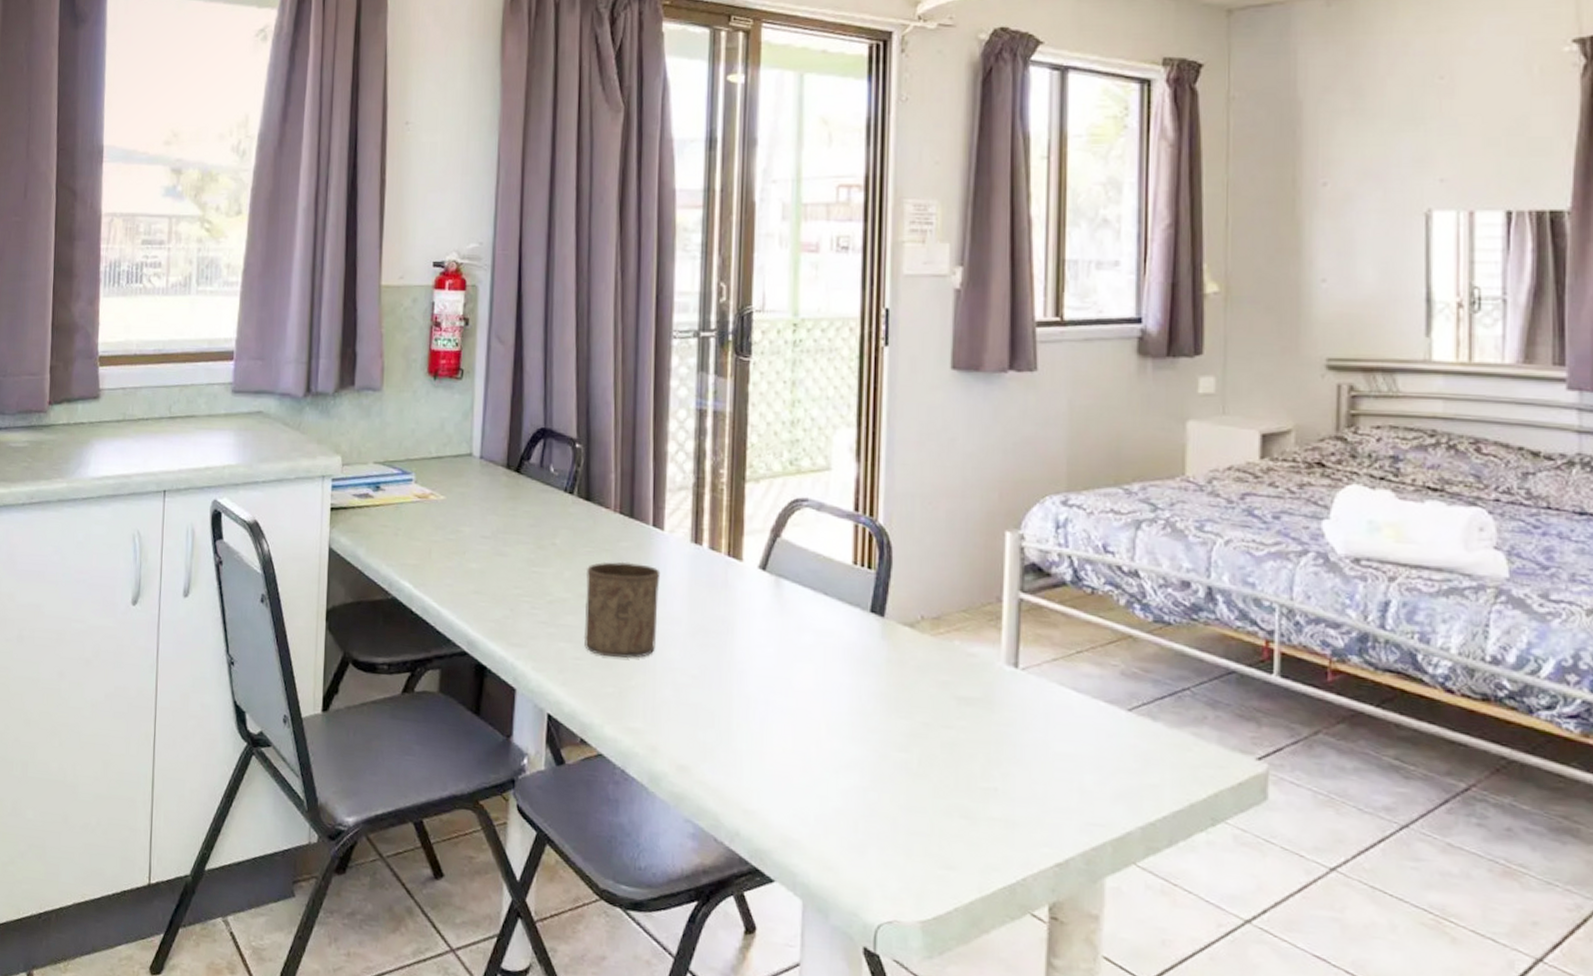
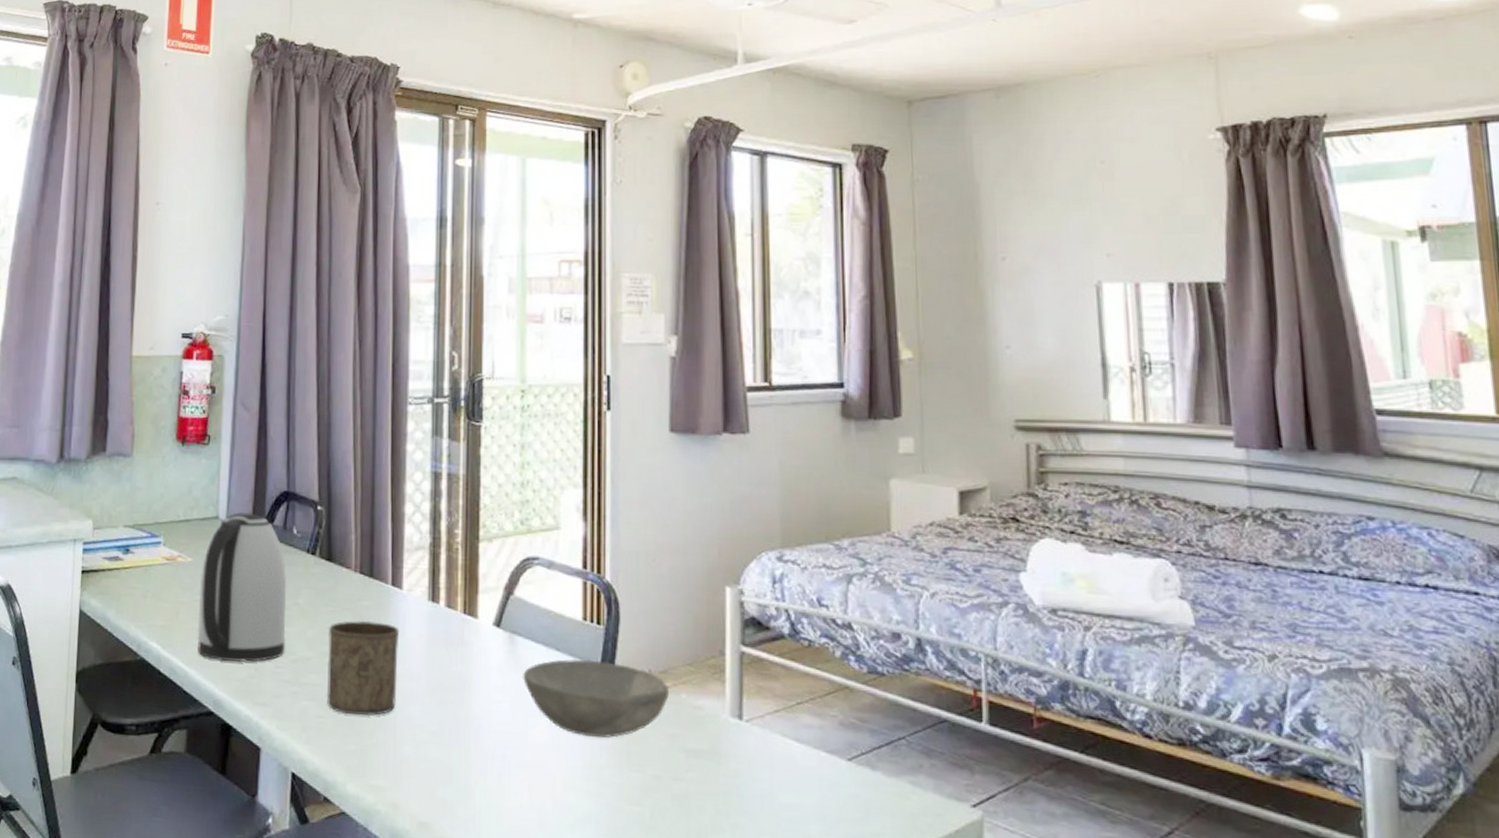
kettle: none [450,450,543,603] -> present [197,512,287,663]
bowl: none [789,603,943,684] -> present [523,658,670,738]

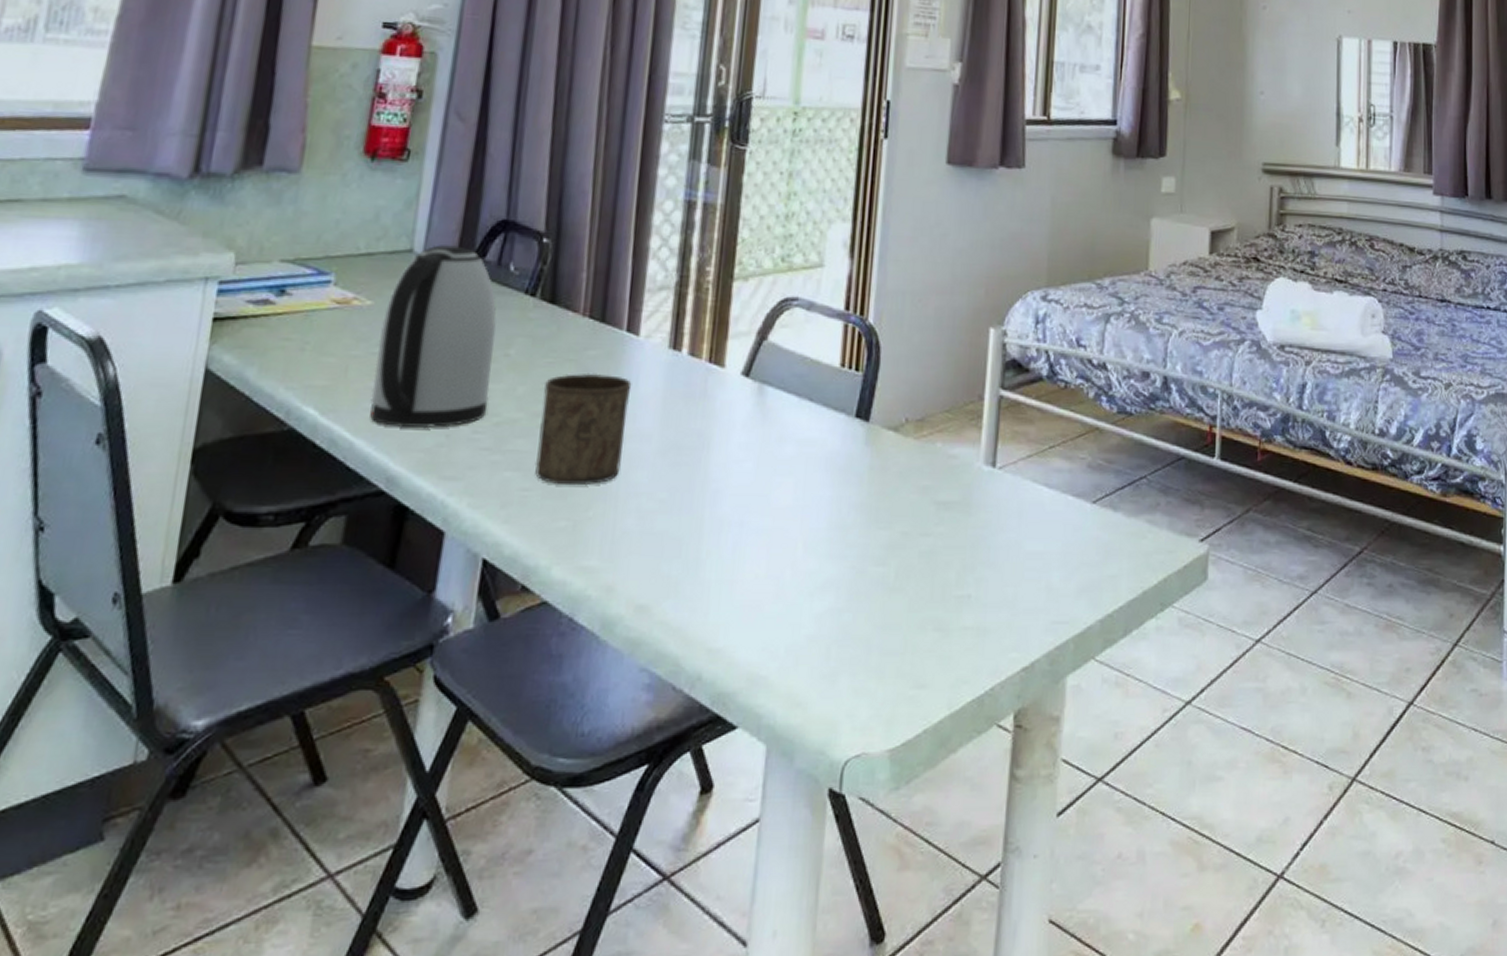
bowl: present [523,658,670,738] -> none [770,409,926,494]

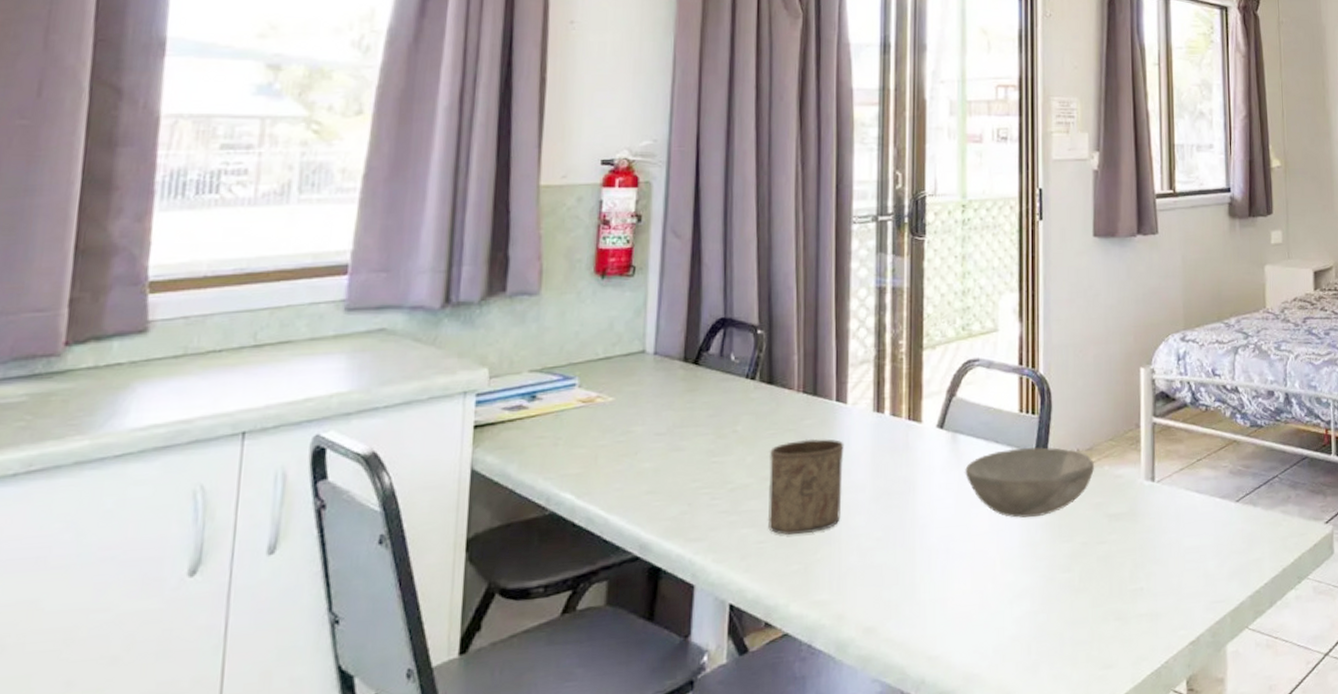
kettle: present [370,245,497,429] -> none [620,343,723,502]
bowl: none [770,409,926,494] -> present [965,447,1095,518]

